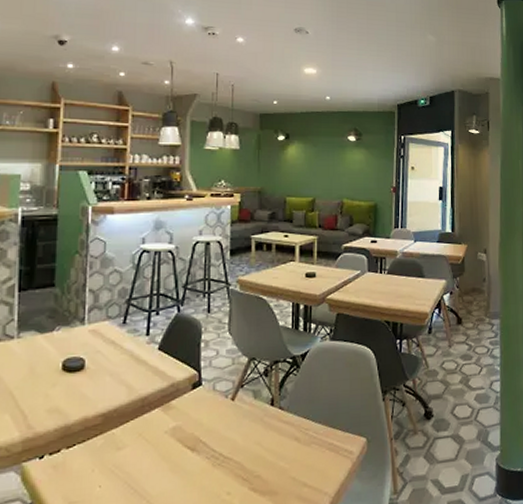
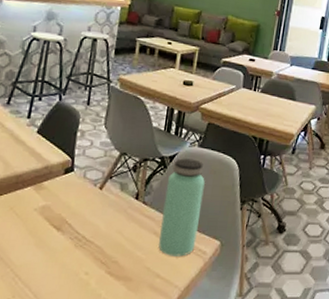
bottle: none [300,354,342,462] -> present [158,158,205,257]

